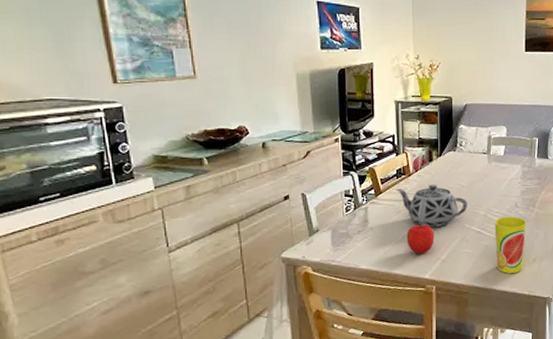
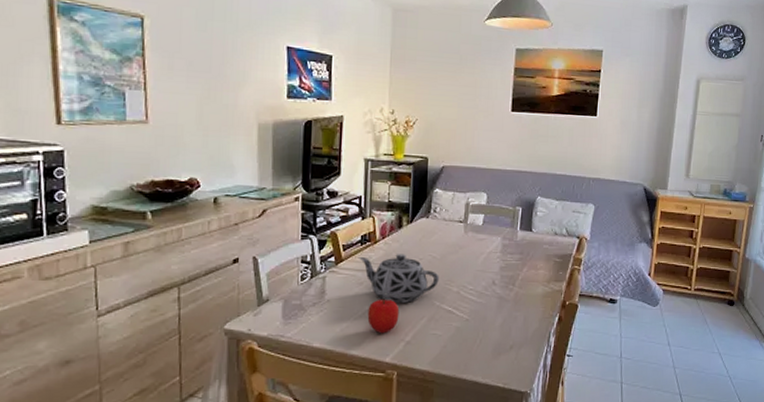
cup: present [495,216,526,273] -> none [468,295,504,361]

